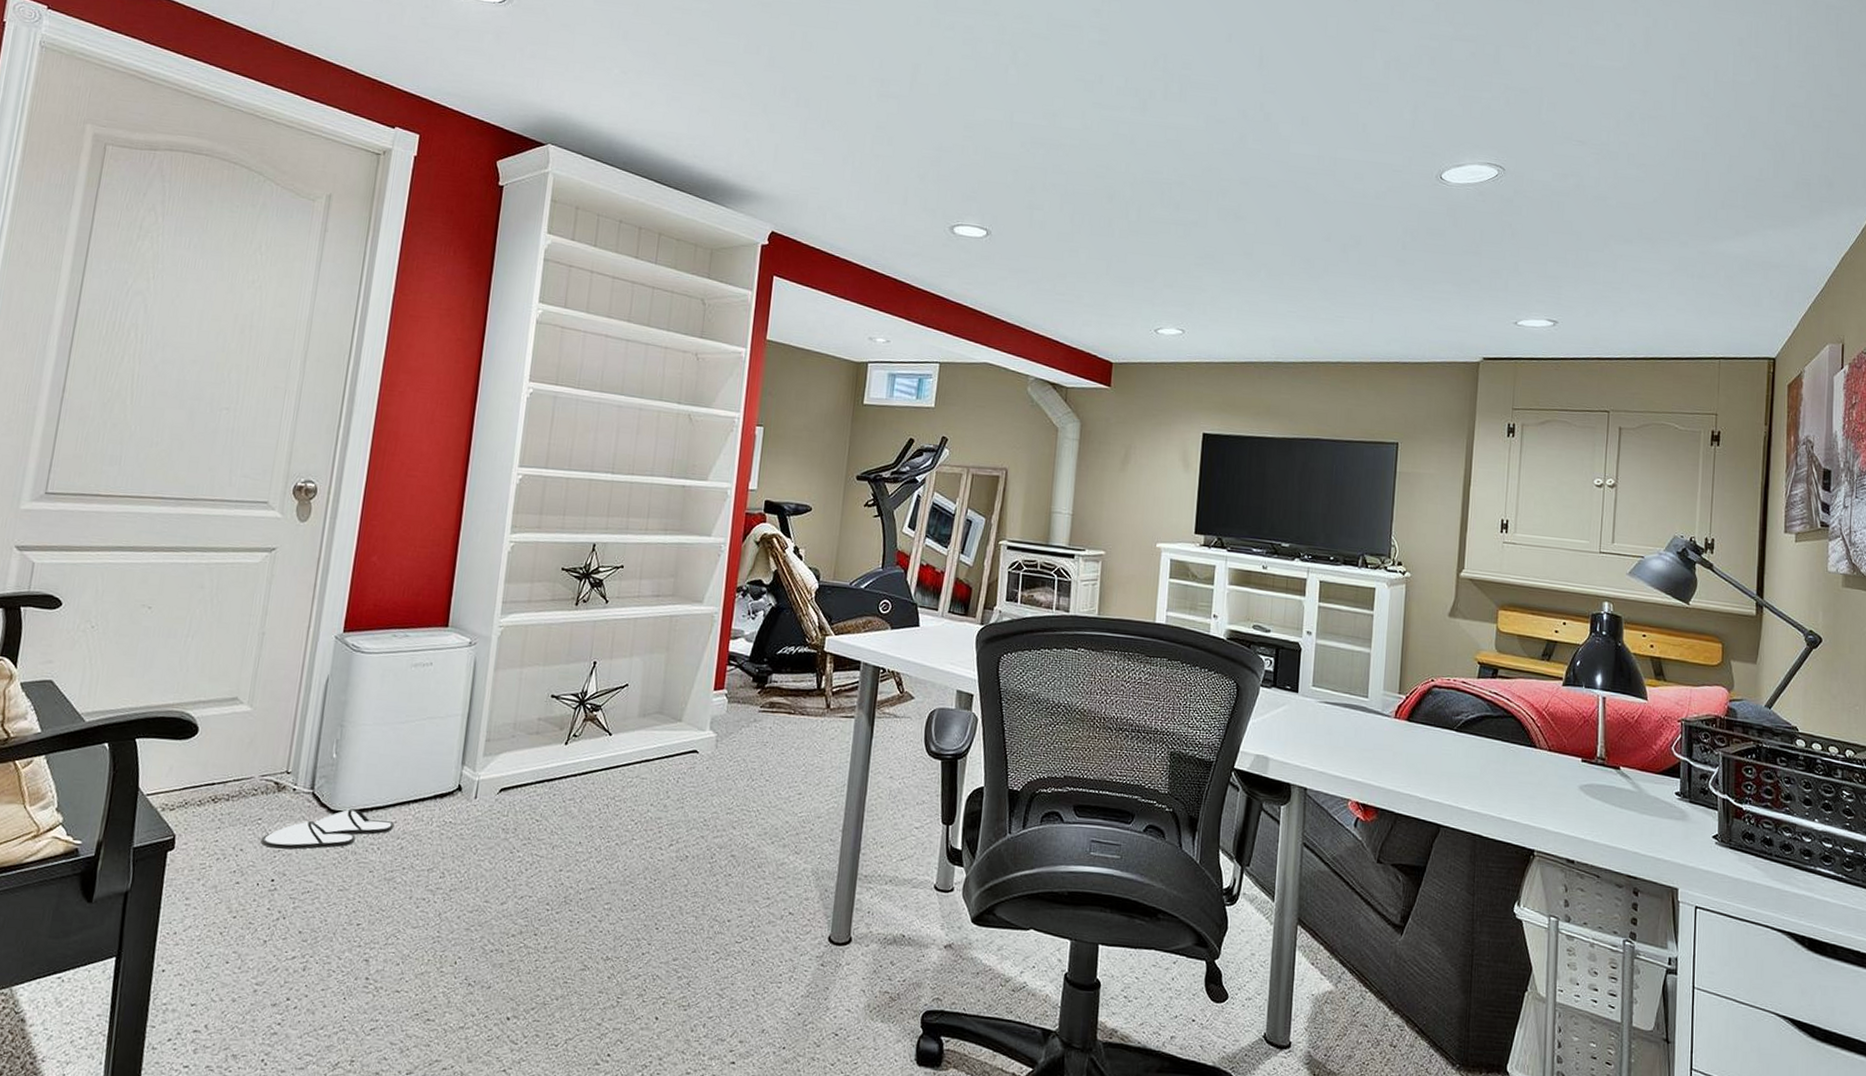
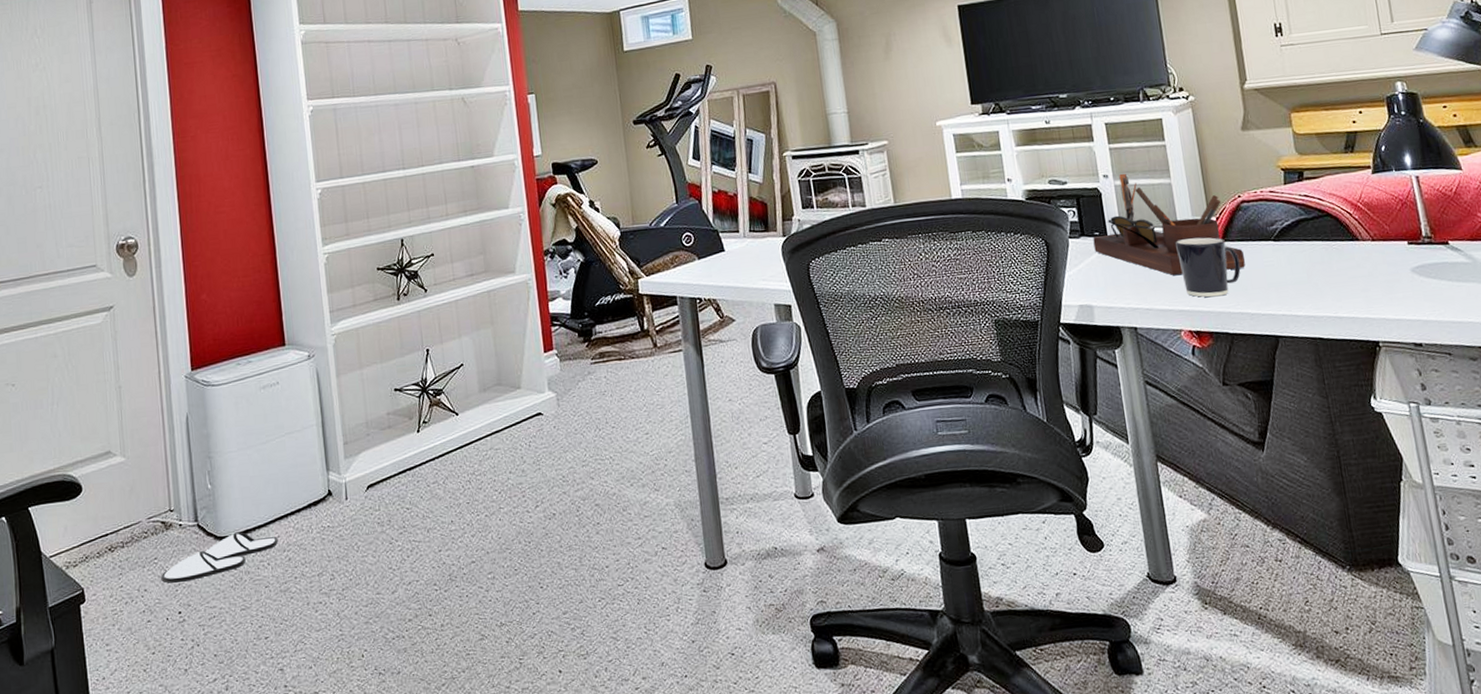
desk organizer: none [1282,633,1425,751] -> present [1093,173,1246,275]
mug: none [1361,710,1419,775] -> present [1174,237,1241,298]

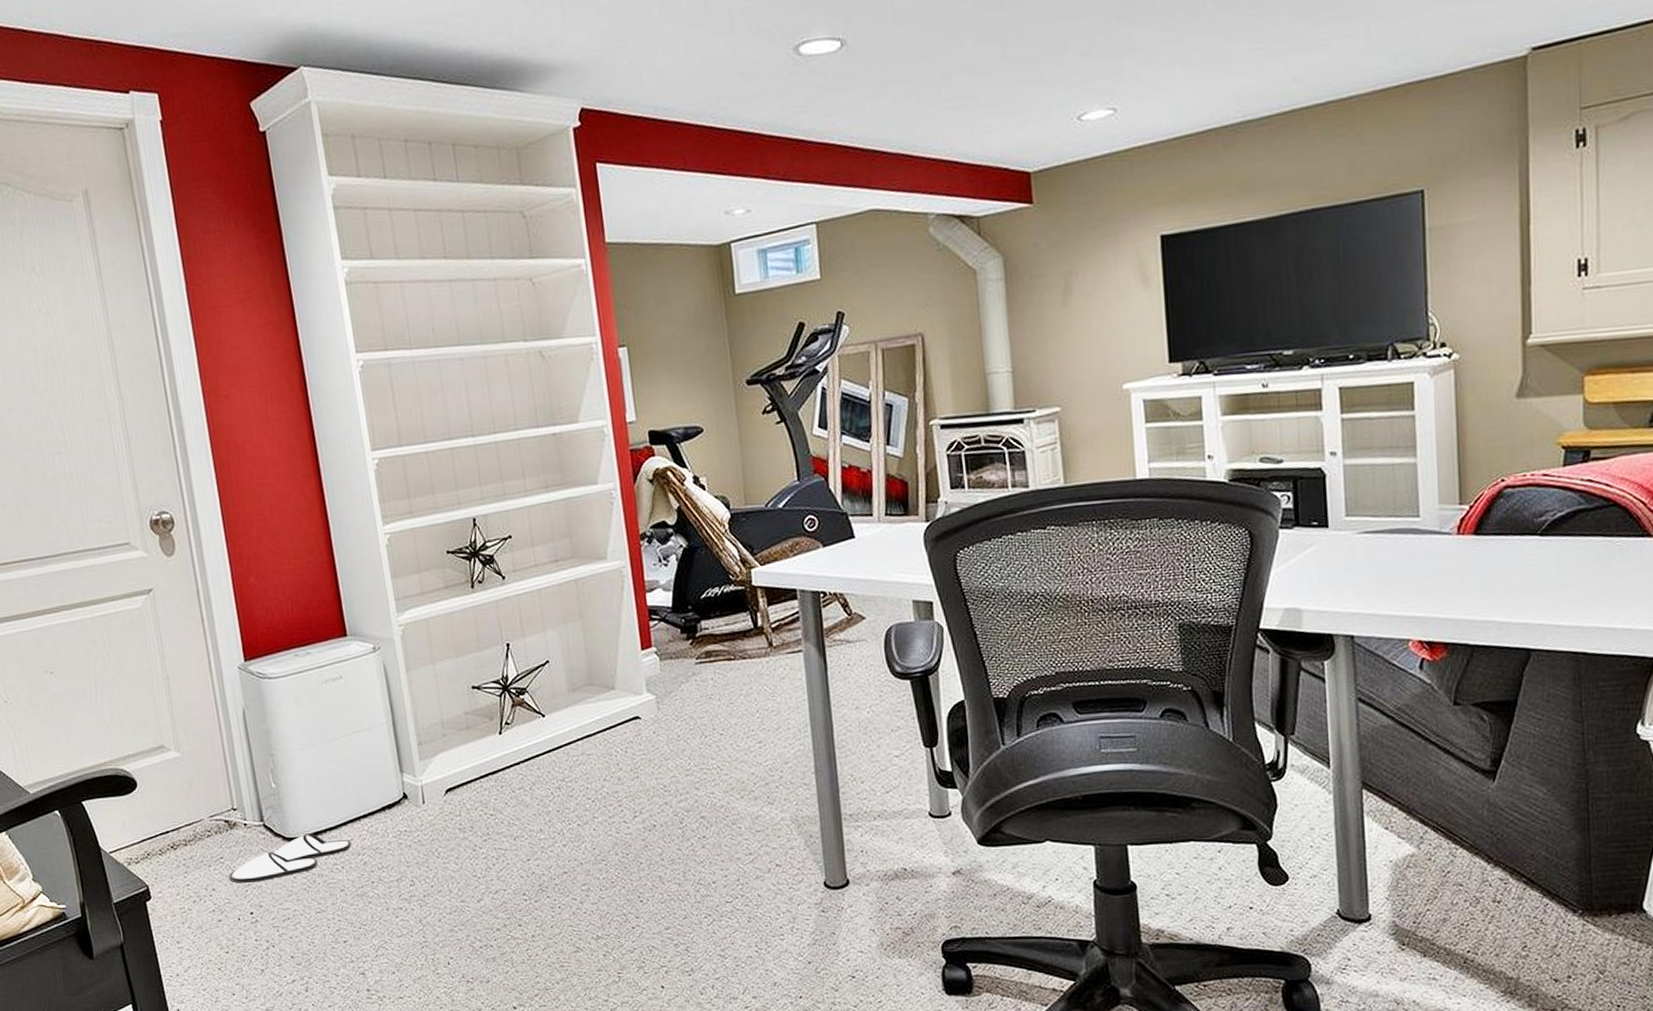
desk organizer: present [1093,173,1246,275] -> none [1309,450,1501,575]
mug: present [1174,237,1241,298] -> none [1412,529,1493,602]

